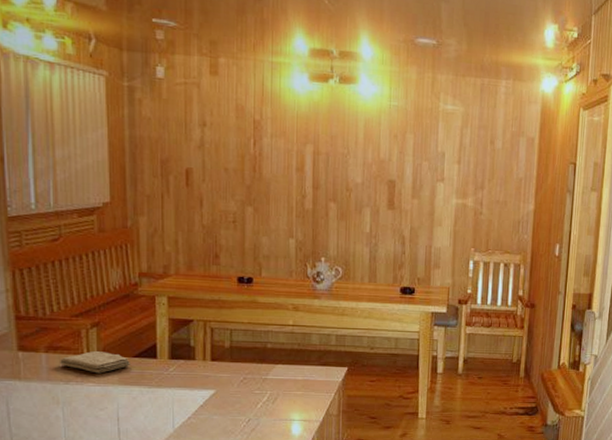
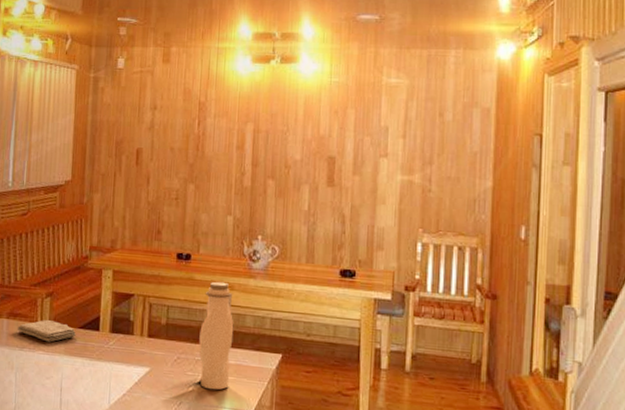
water bottle: none [265,303,300,405] -> present [199,281,234,390]

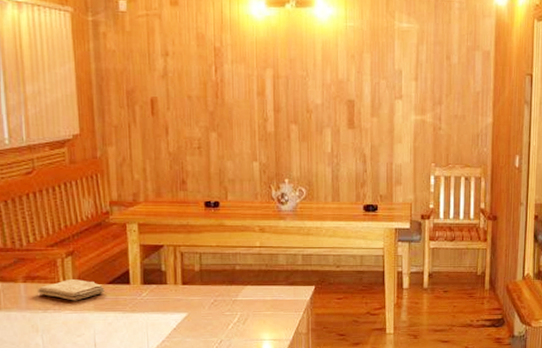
water bottle: present [199,281,234,390] -> none [234,225,268,326]

